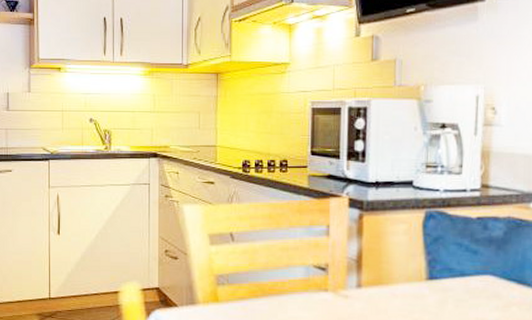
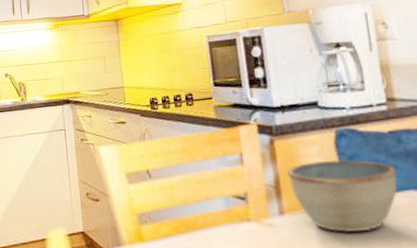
bowl: none [371,239,476,309] -> present [287,159,397,232]

